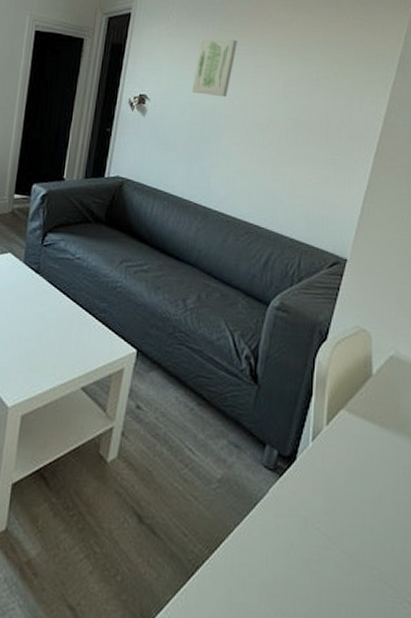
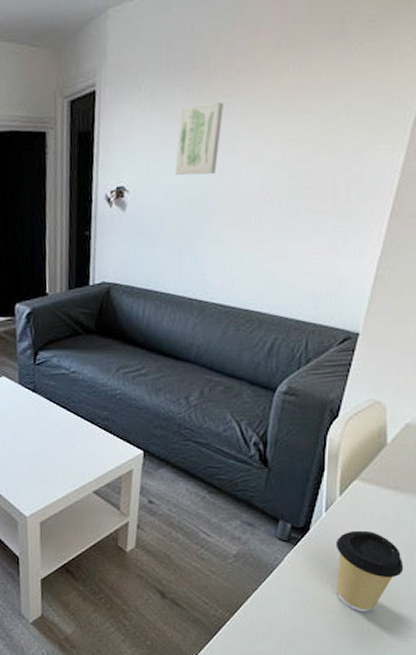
coffee cup: none [321,466,390,566] -> present [335,530,404,612]

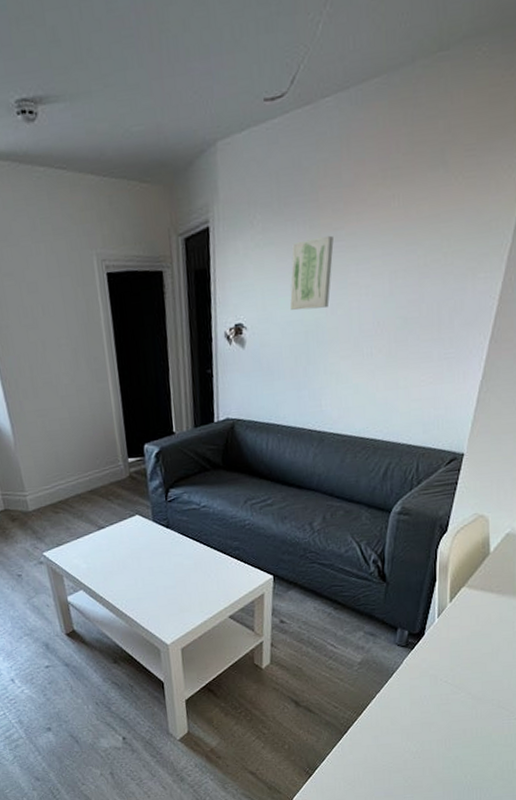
coffee cup: present [335,530,404,612] -> none [447,631,506,702]

